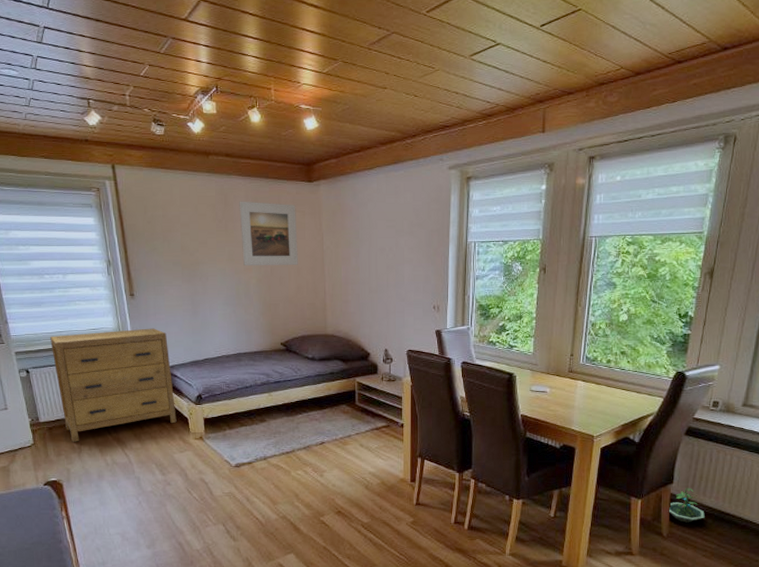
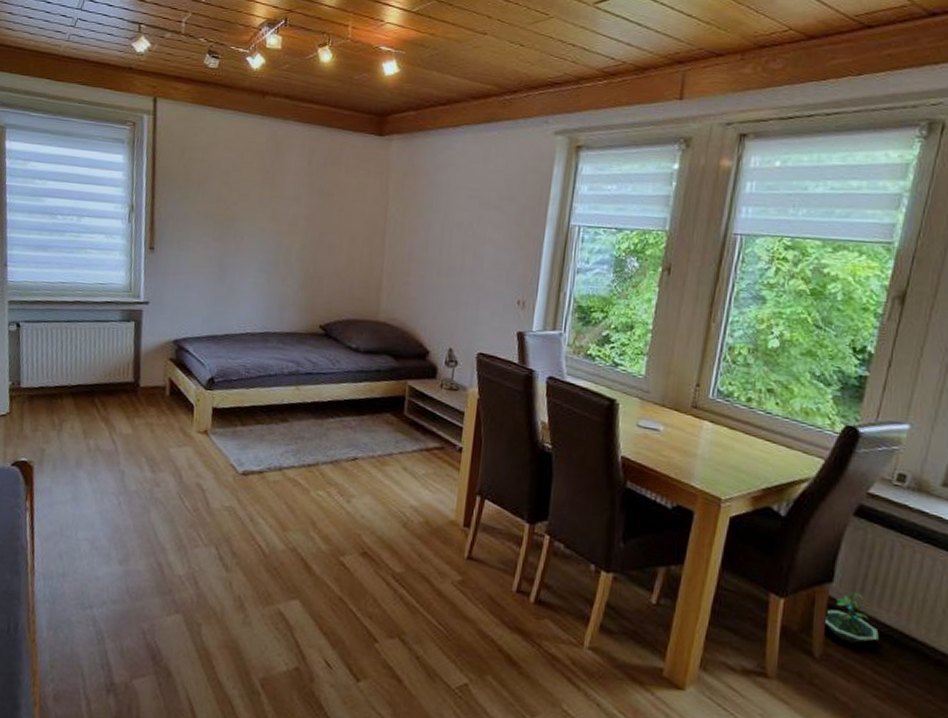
dresser: present [50,328,177,442] -> none [49,286,185,418]
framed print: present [239,201,298,266] -> none [287,150,360,234]

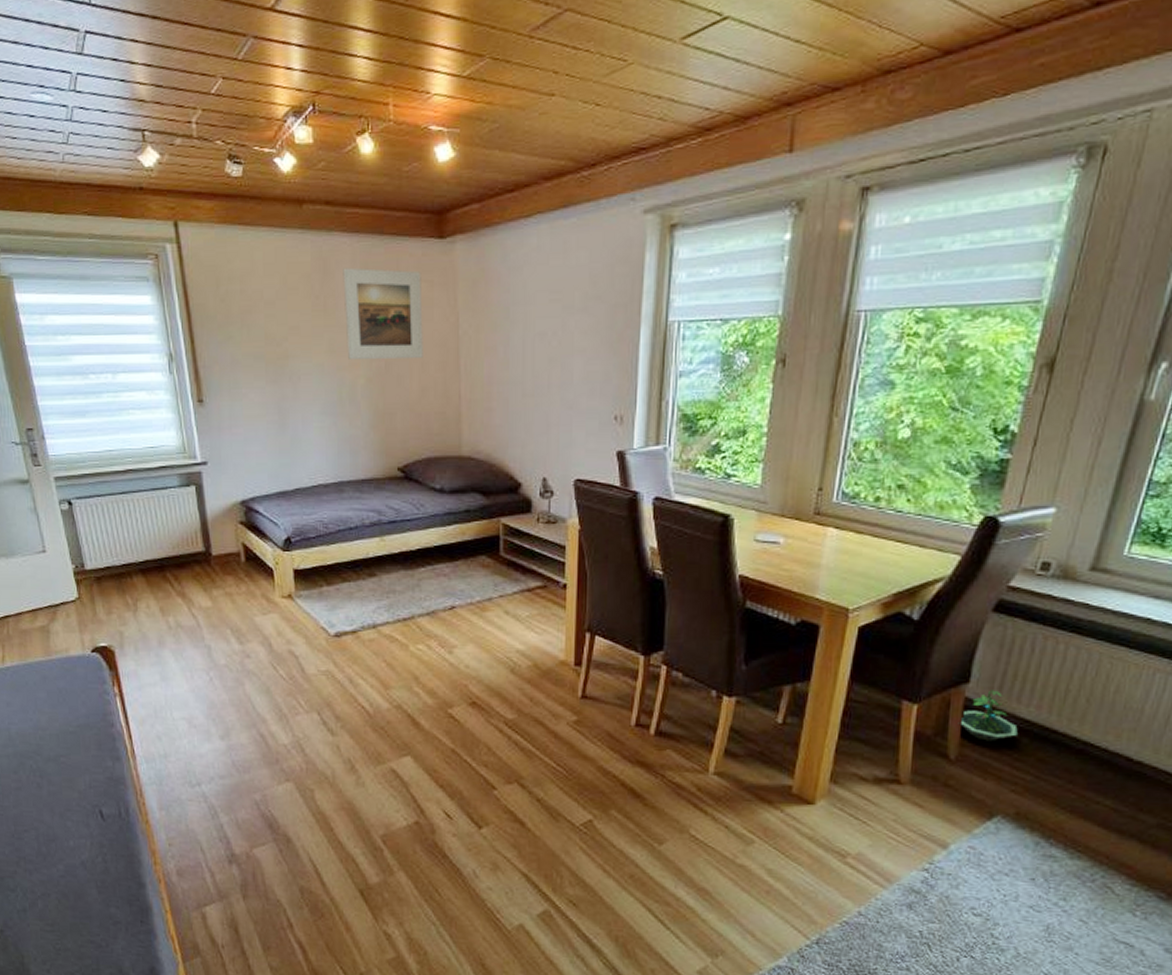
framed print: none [287,150,360,234] -> present [343,267,423,359]

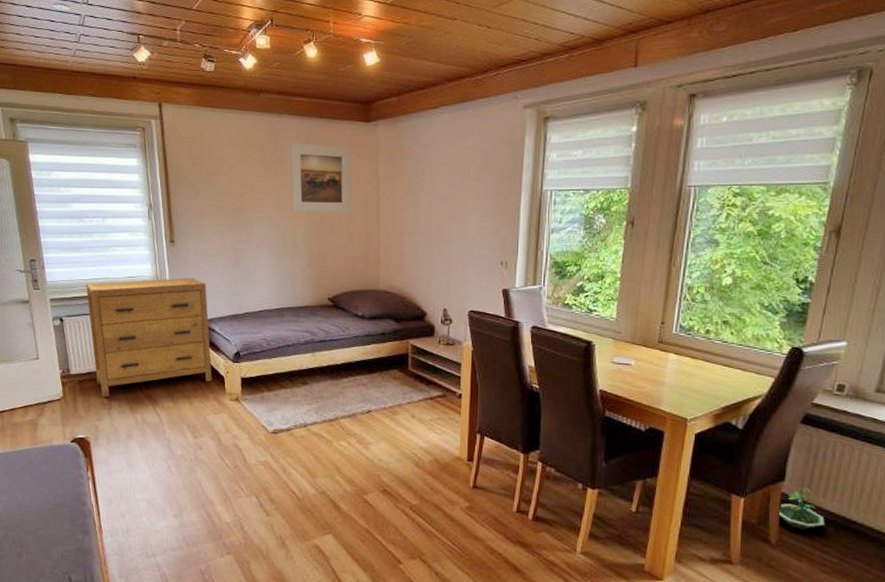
dresser: none [97,446,258,597] -> present [86,277,212,398]

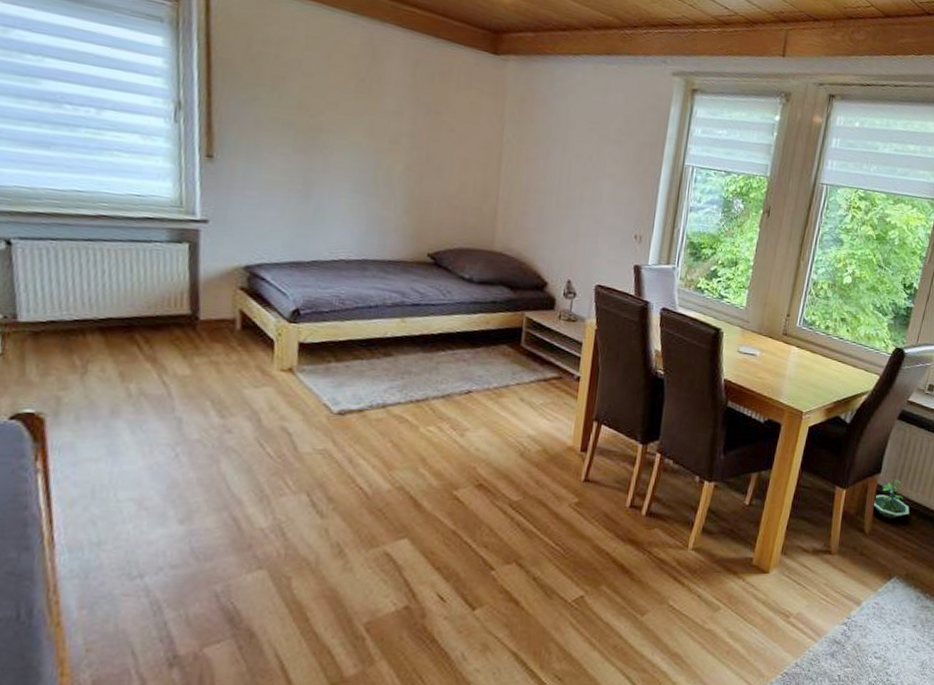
dresser: present [86,277,212,398] -> none [58,195,258,358]
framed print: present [289,142,352,214] -> none [388,58,473,157]

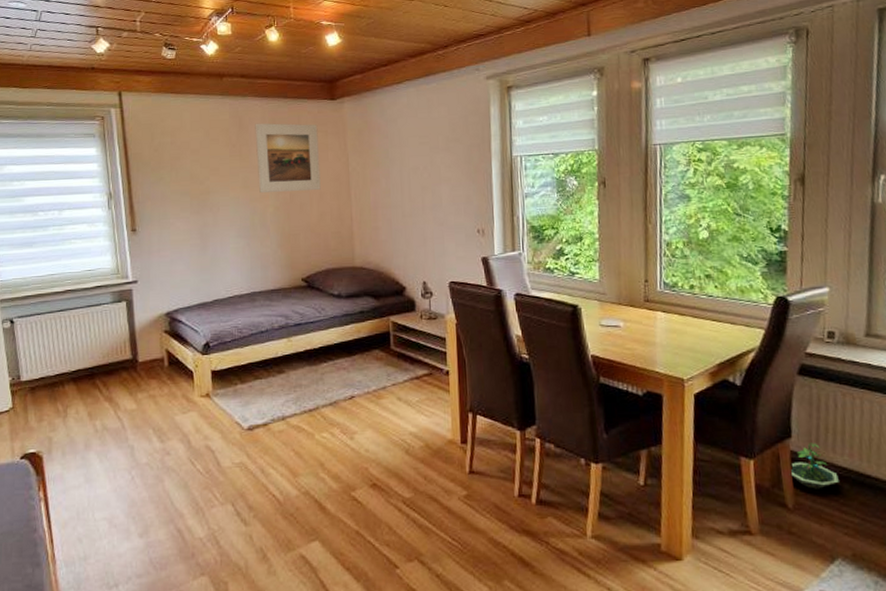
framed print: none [388,58,473,157] -> present [255,123,321,193]

